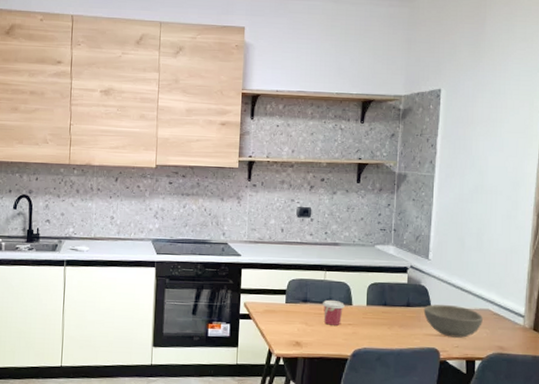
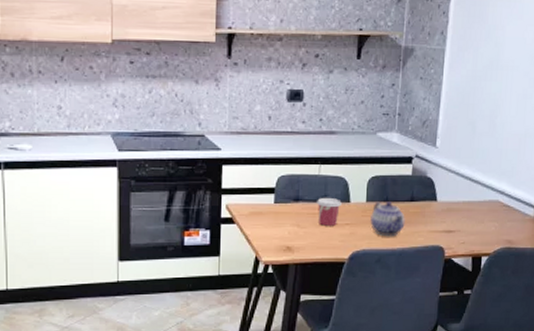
teapot: none [370,305,402,338] -> present [370,201,405,237]
bowl: present [423,304,484,338] -> none [428,197,493,233]

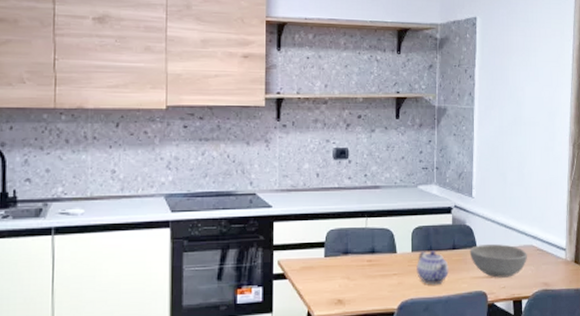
cup: present [317,197,342,226] -> none [365,249,389,277]
bowl: none [428,197,493,233] -> present [469,243,528,278]

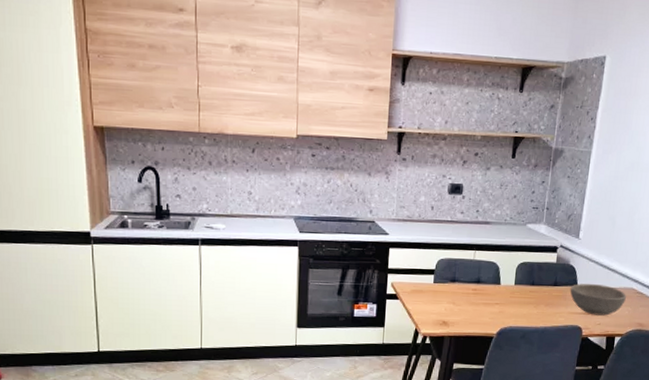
teapot: present [416,250,449,285] -> none [517,285,549,316]

